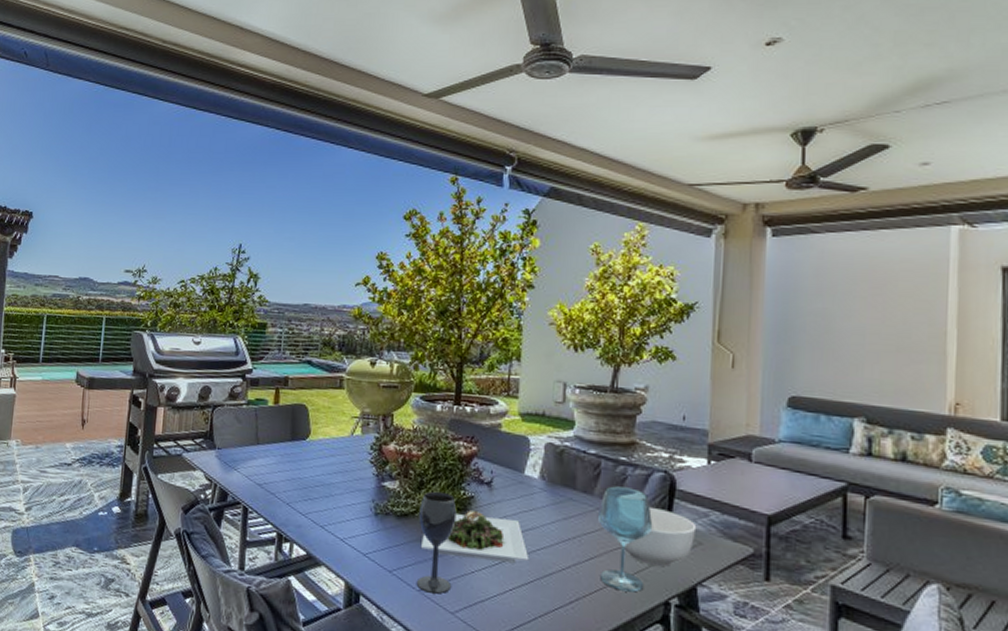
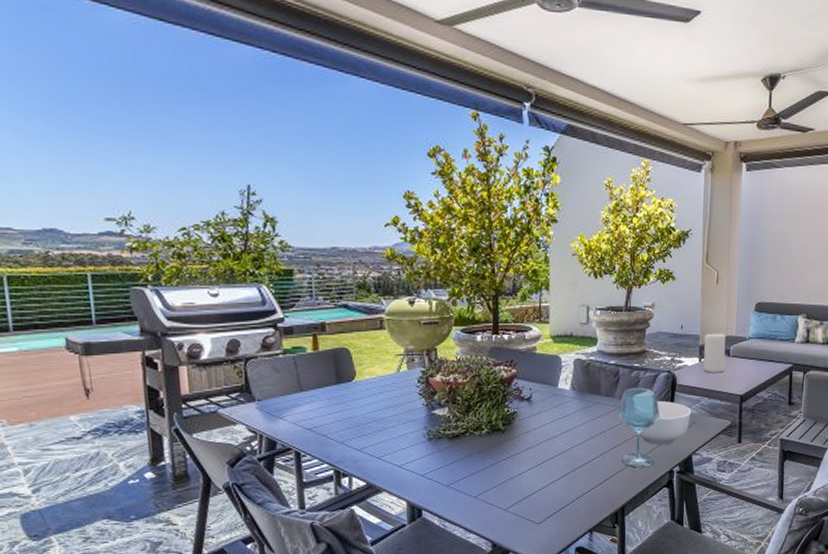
wine glass: present [416,491,457,594] -> none [469,411,503,497]
salad: present [420,509,529,563] -> none [473,423,566,464]
candle: none [712,429,746,482] -> present [702,333,726,373]

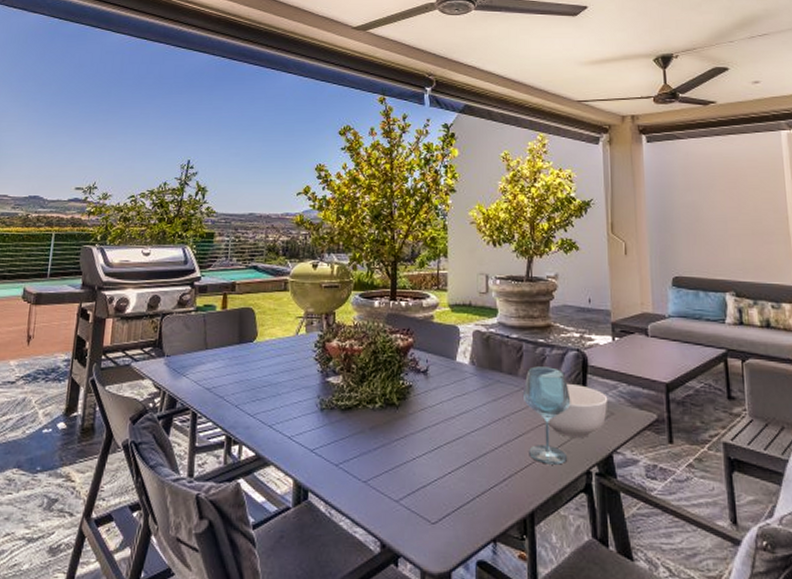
candle: present [702,333,726,373] -> none [616,308,645,355]

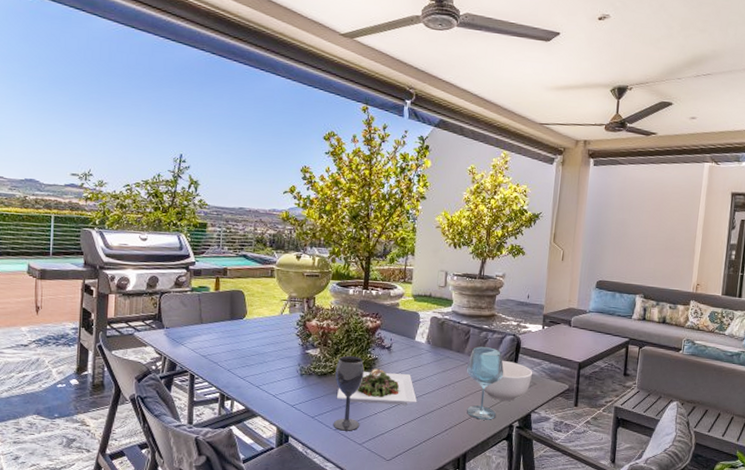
wine glass: none [362,383,397,483] -> present [333,355,364,431]
salad: none [364,398,465,446] -> present [336,368,417,405]

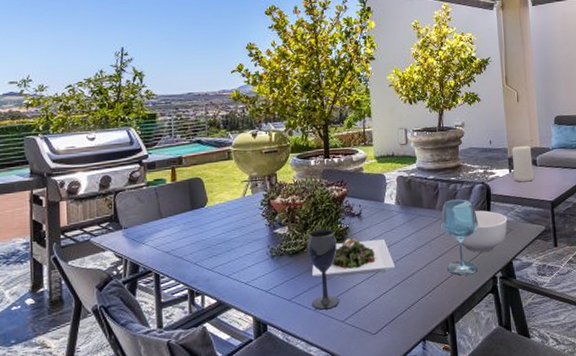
candle: none [545,304,568,341] -> present [511,145,535,183]

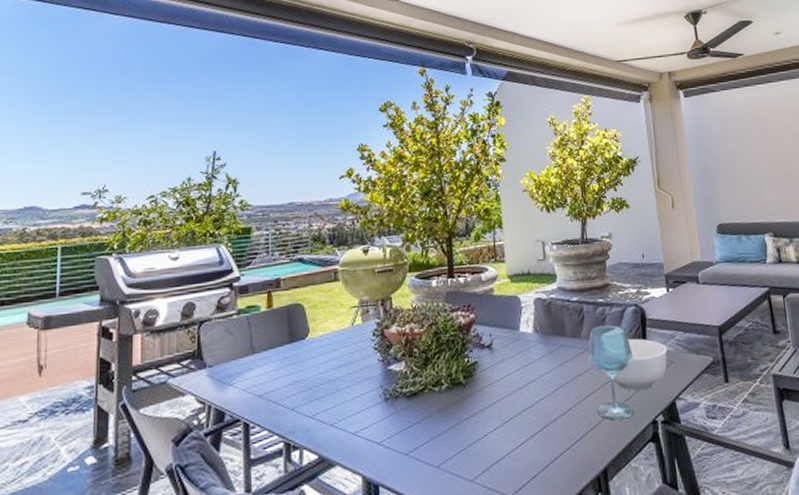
wine glass: present [307,228,340,310] -> none [428,363,468,467]
salad: present [311,237,396,278] -> none [433,374,535,426]
candle: present [511,145,535,183] -> none [668,259,698,304]

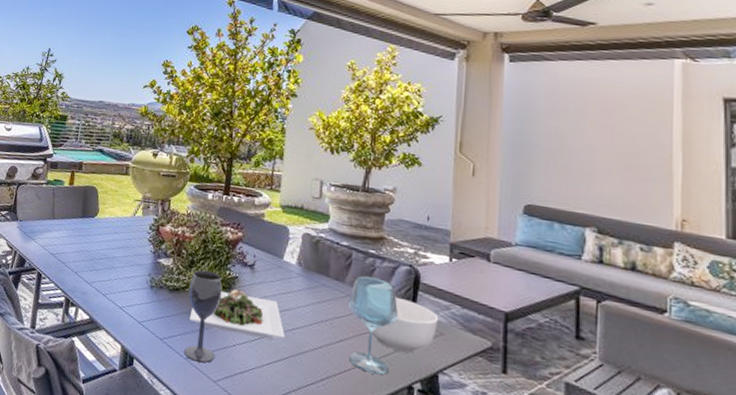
wine glass: none [428,363,468,467] -> present [183,269,222,363]
salad: none [433,374,535,426] -> present [189,288,286,339]

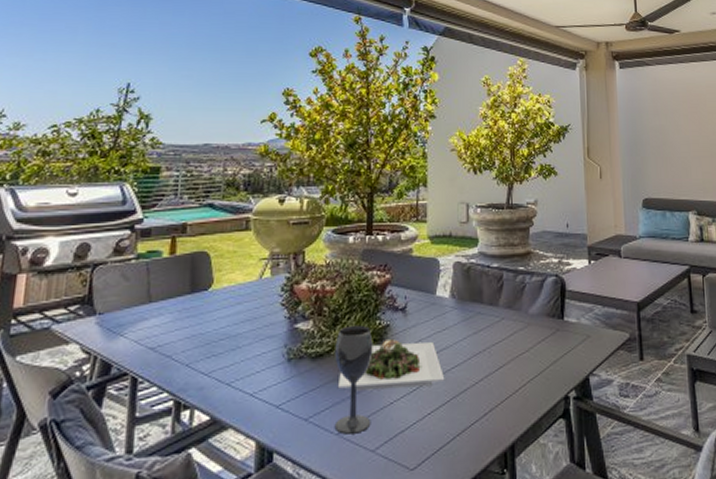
wine glass: present [347,275,399,375] -> none [503,294,550,394]
bowl: present [364,297,439,353] -> none [520,309,585,365]

